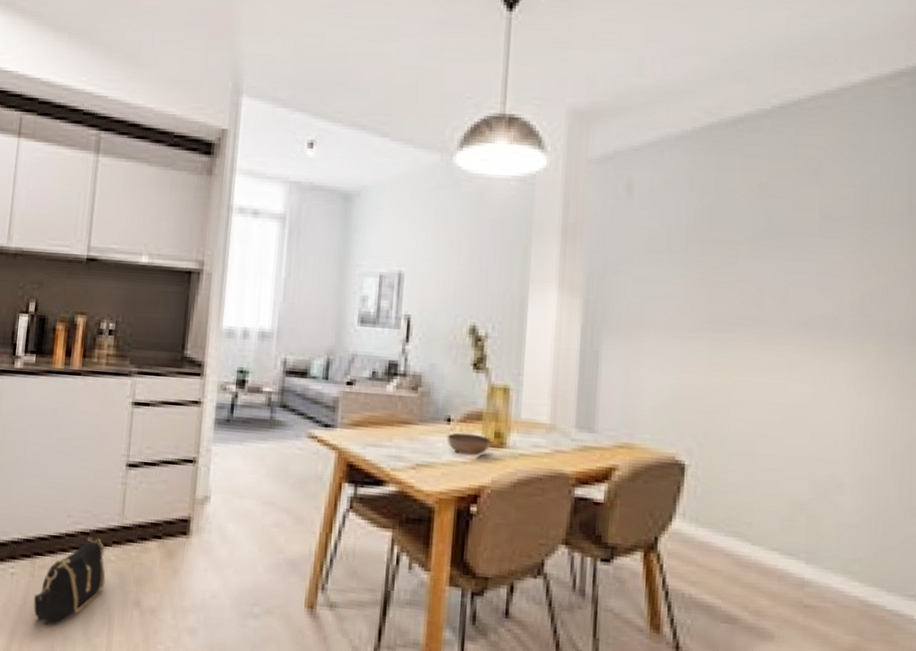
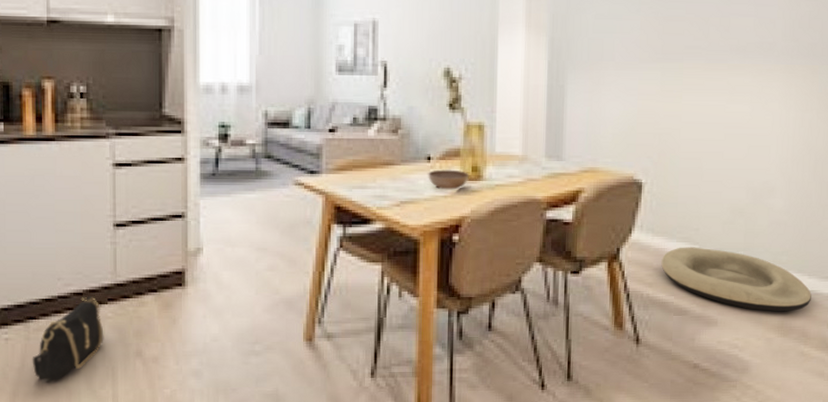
dog bed: none [706,542,892,633] -> present [661,247,812,312]

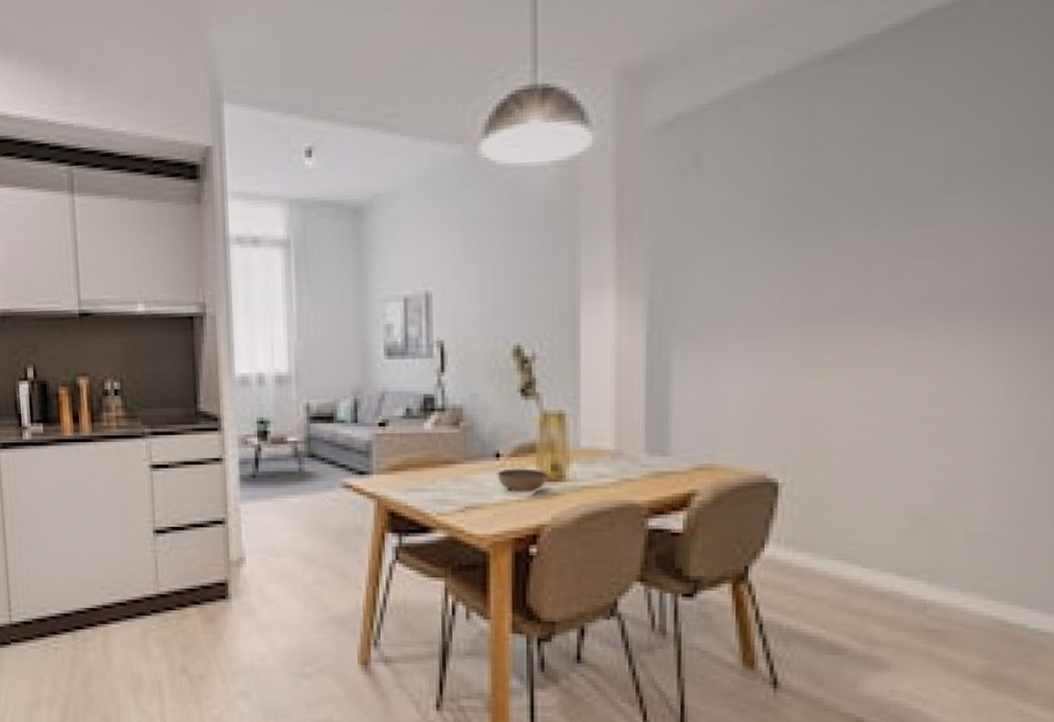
handbag: present [32,296,104,380] -> none [80,607,149,694]
dog bed: present [661,247,812,312] -> none [807,566,1034,656]

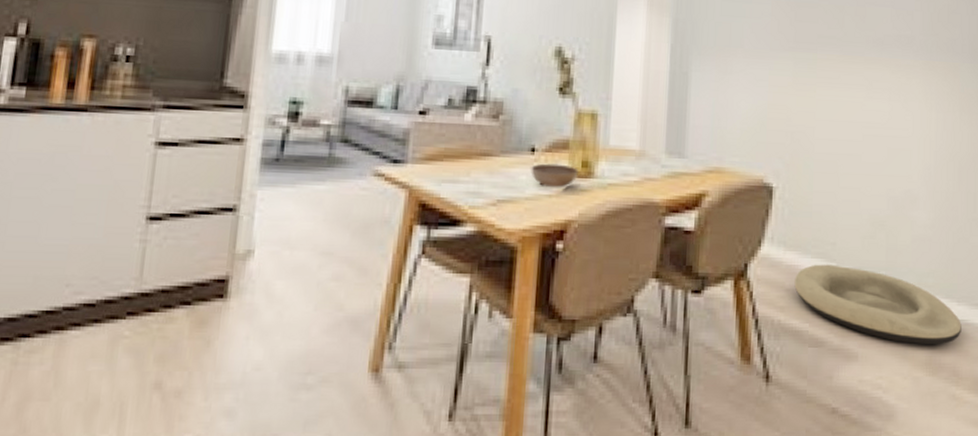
dog bed: none [807,566,1034,656] -> present [794,264,962,345]

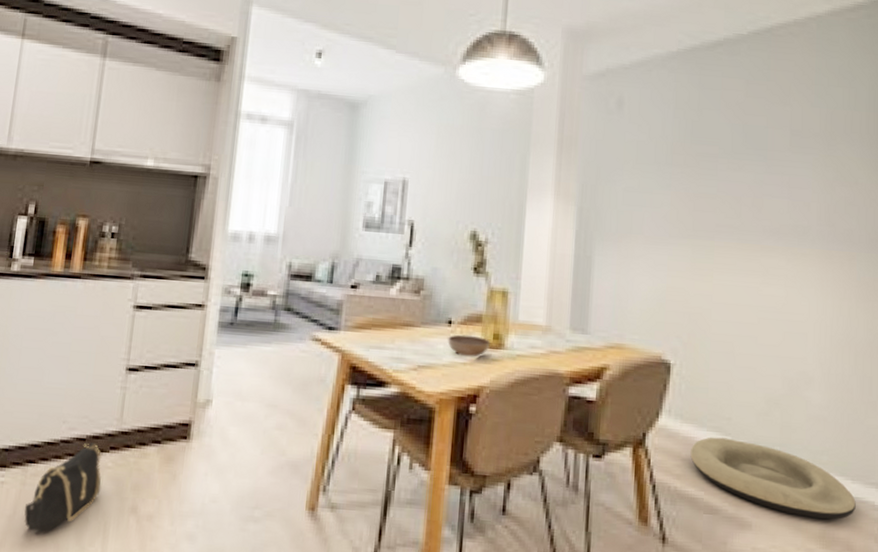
handbag: none [15,308,117,420] -> present [24,443,102,532]

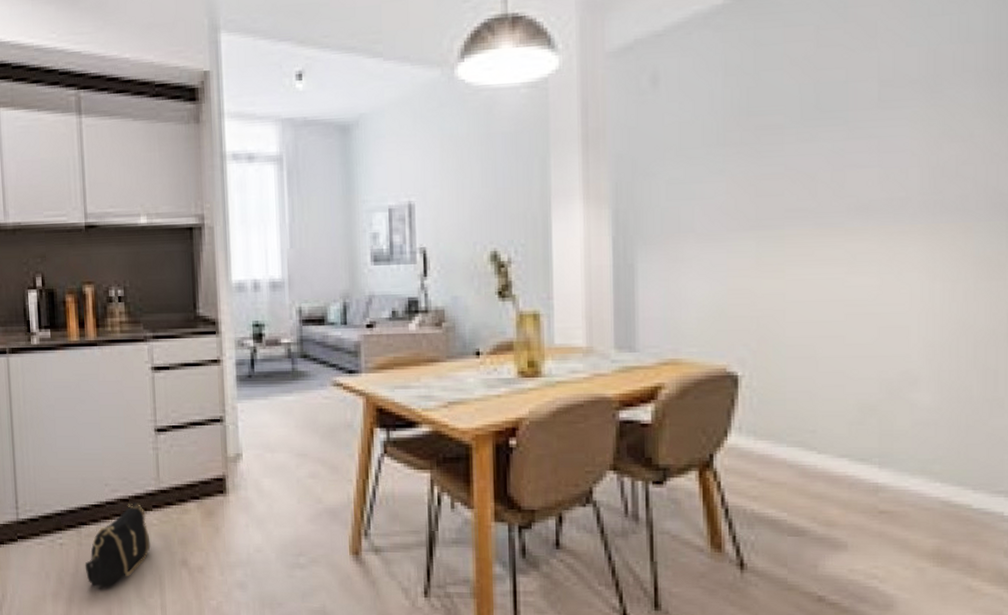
bowl: present [448,334,490,357] -> none [477,365,525,388]
dog bed: present [690,437,856,520] -> none [768,453,979,535]

